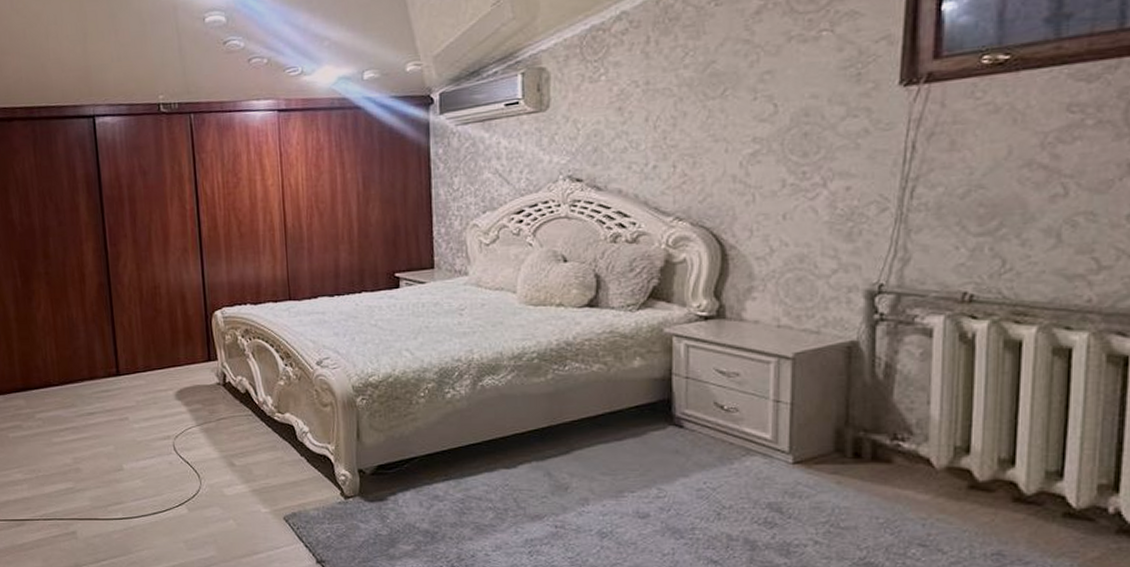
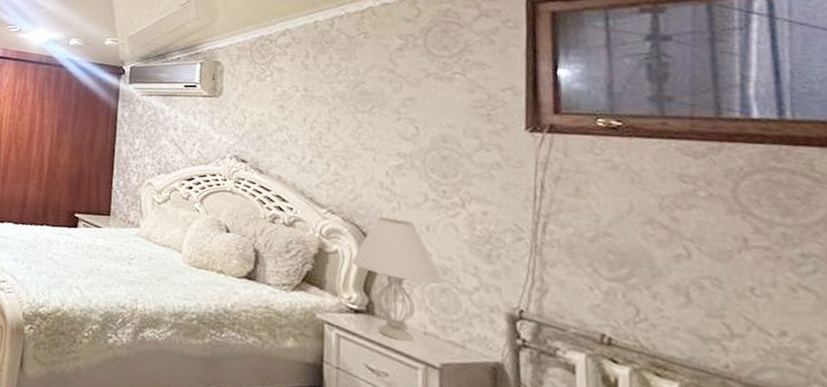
table lamp: none [700,211,800,338] -> present [351,216,443,342]

